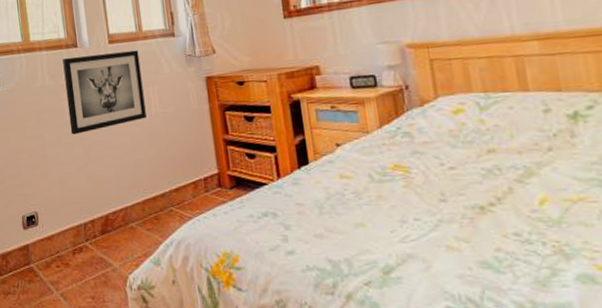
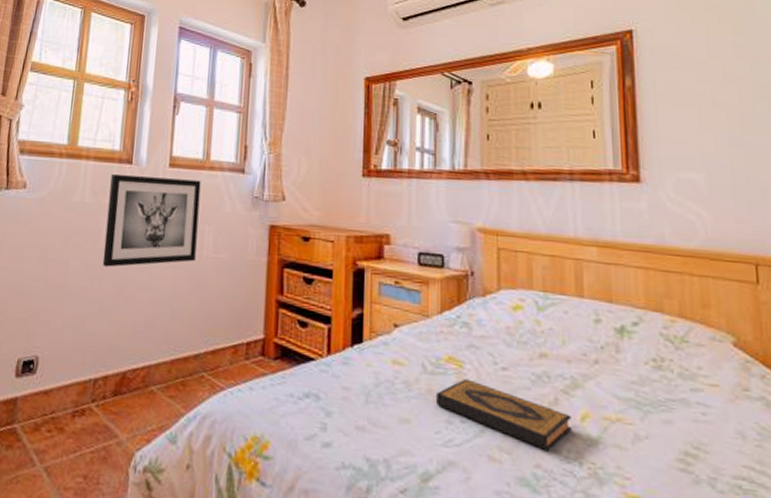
hardback book: none [387,182,530,235] -> present [437,378,572,450]

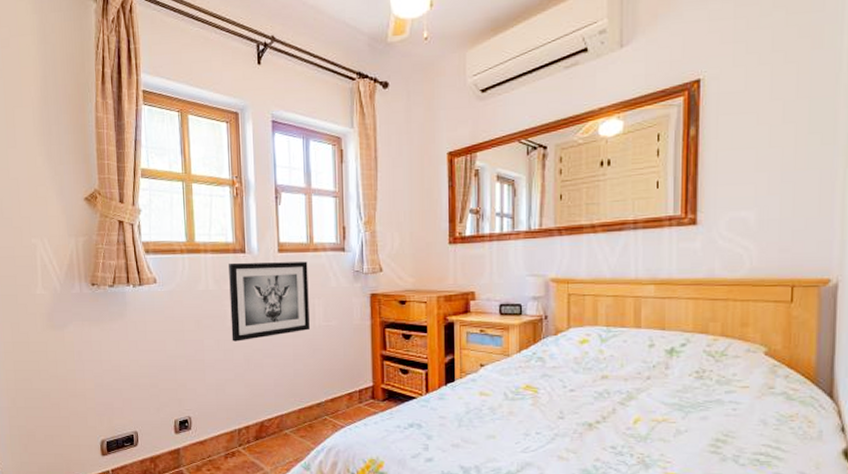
hardback book: present [437,378,572,450] -> none [516,401,626,448]

